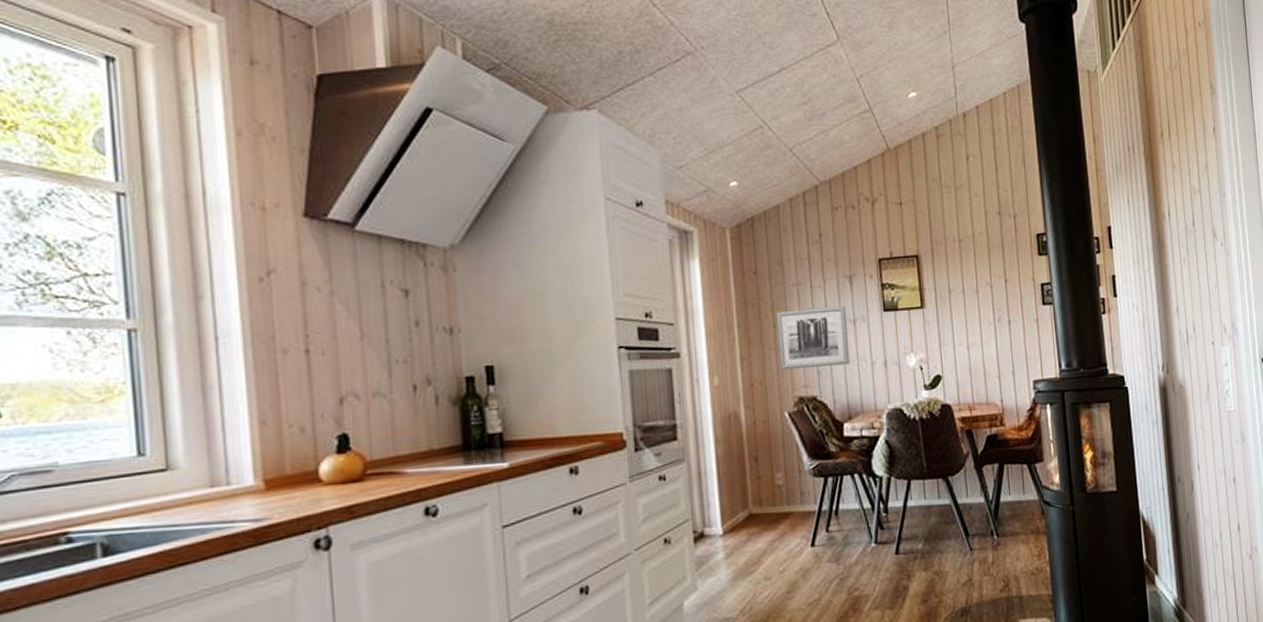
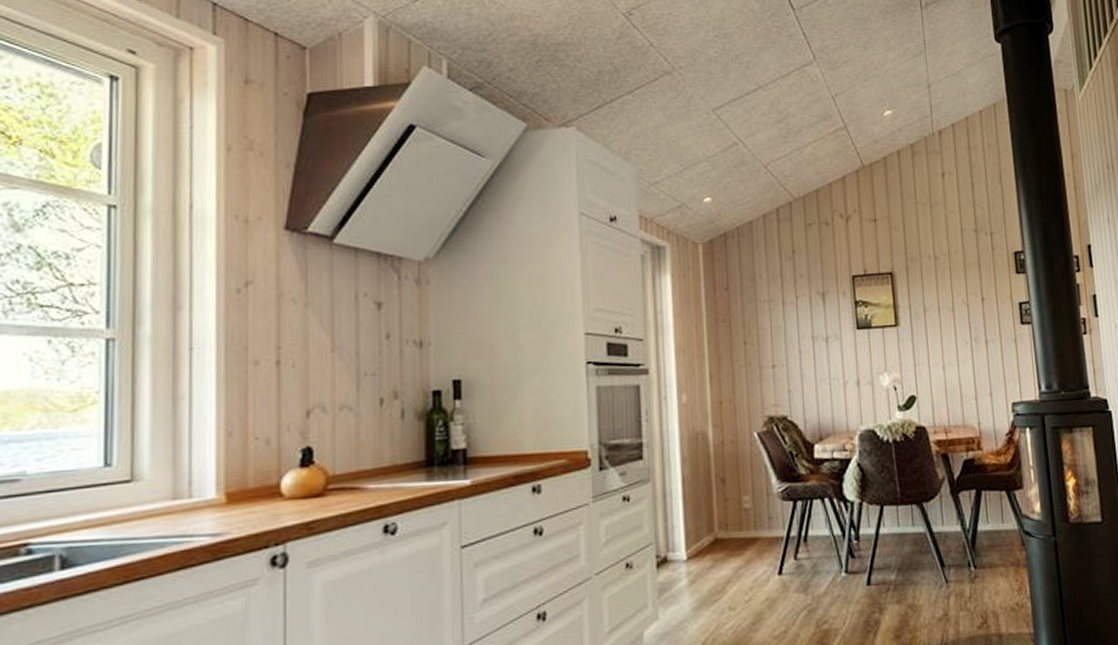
wall art: present [776,305,851,371] -> none [747,322,822,389]

